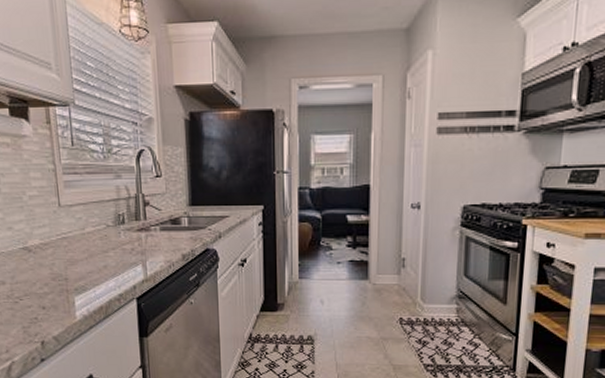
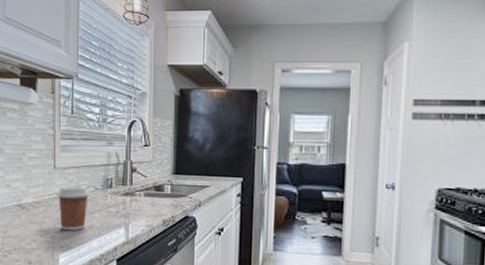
coffee cup: none [64,223,103,272] -> present [56,185,91,231]

